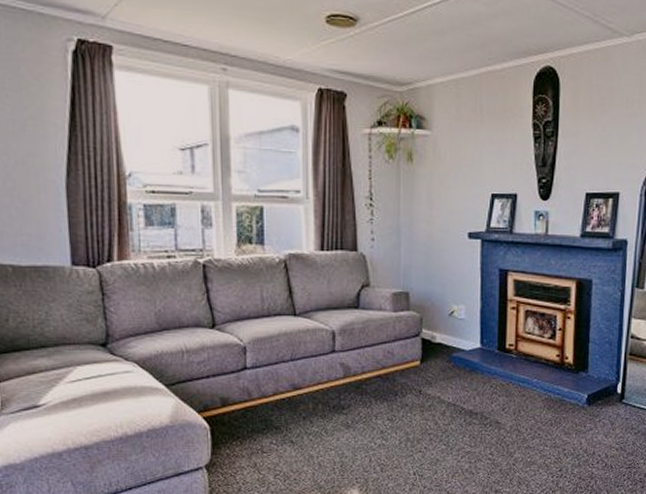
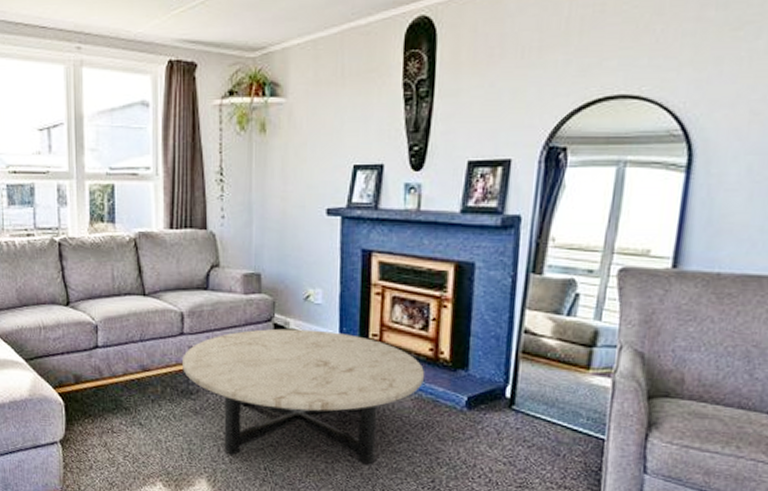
coffee table: none [334,342,553,464] -> present [183,328,425,465]

